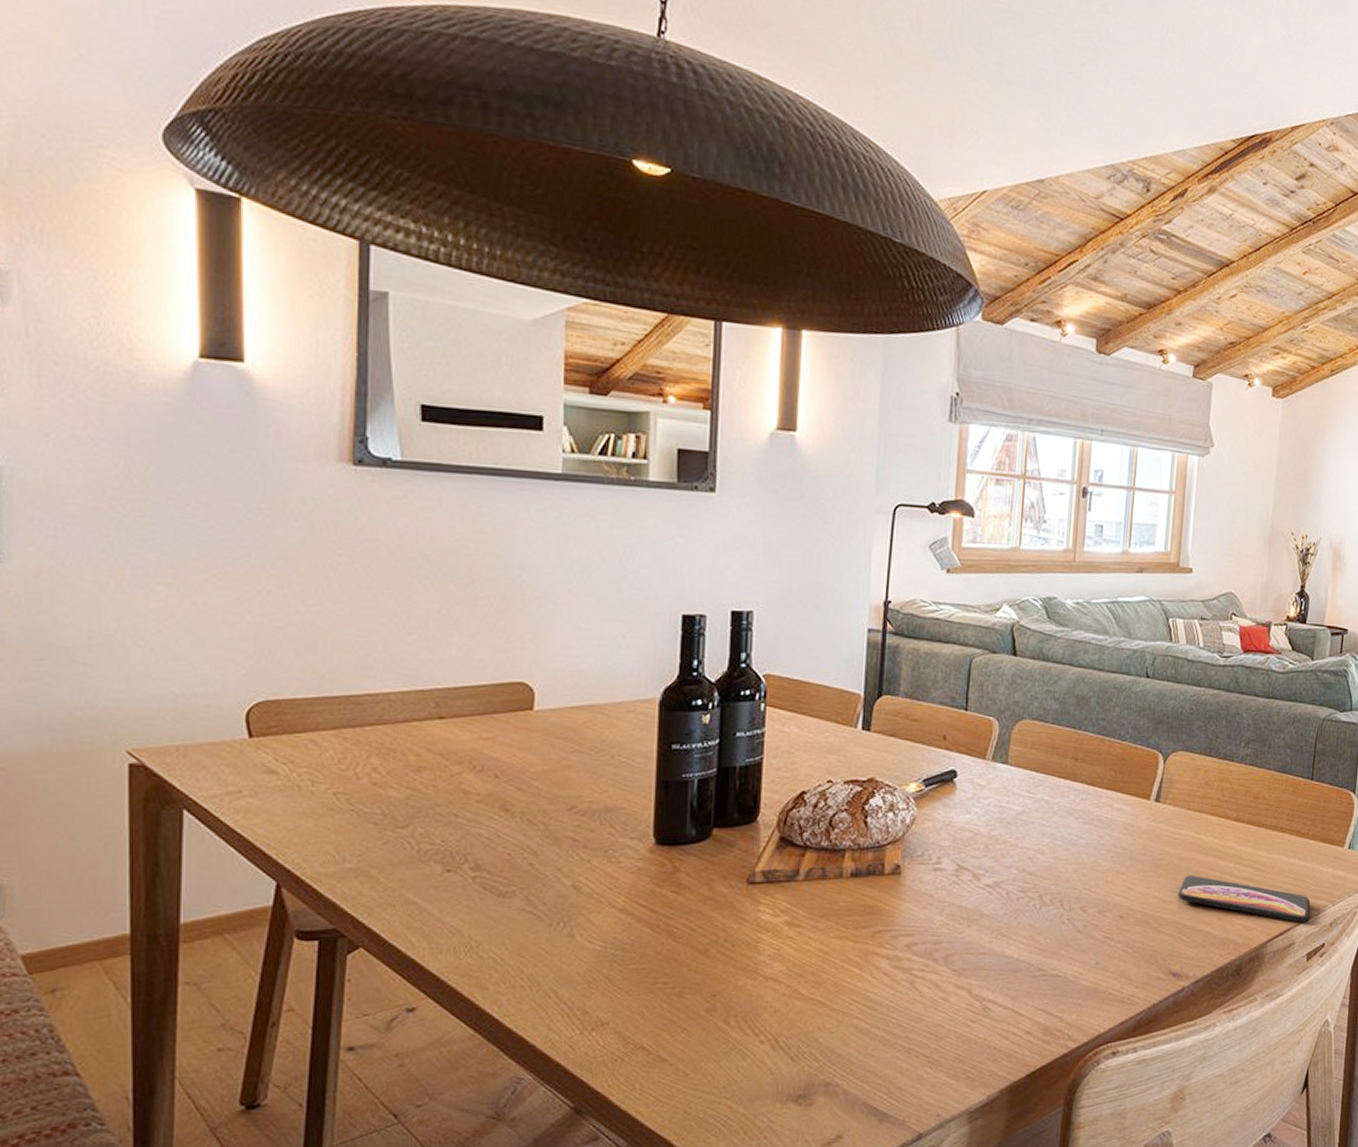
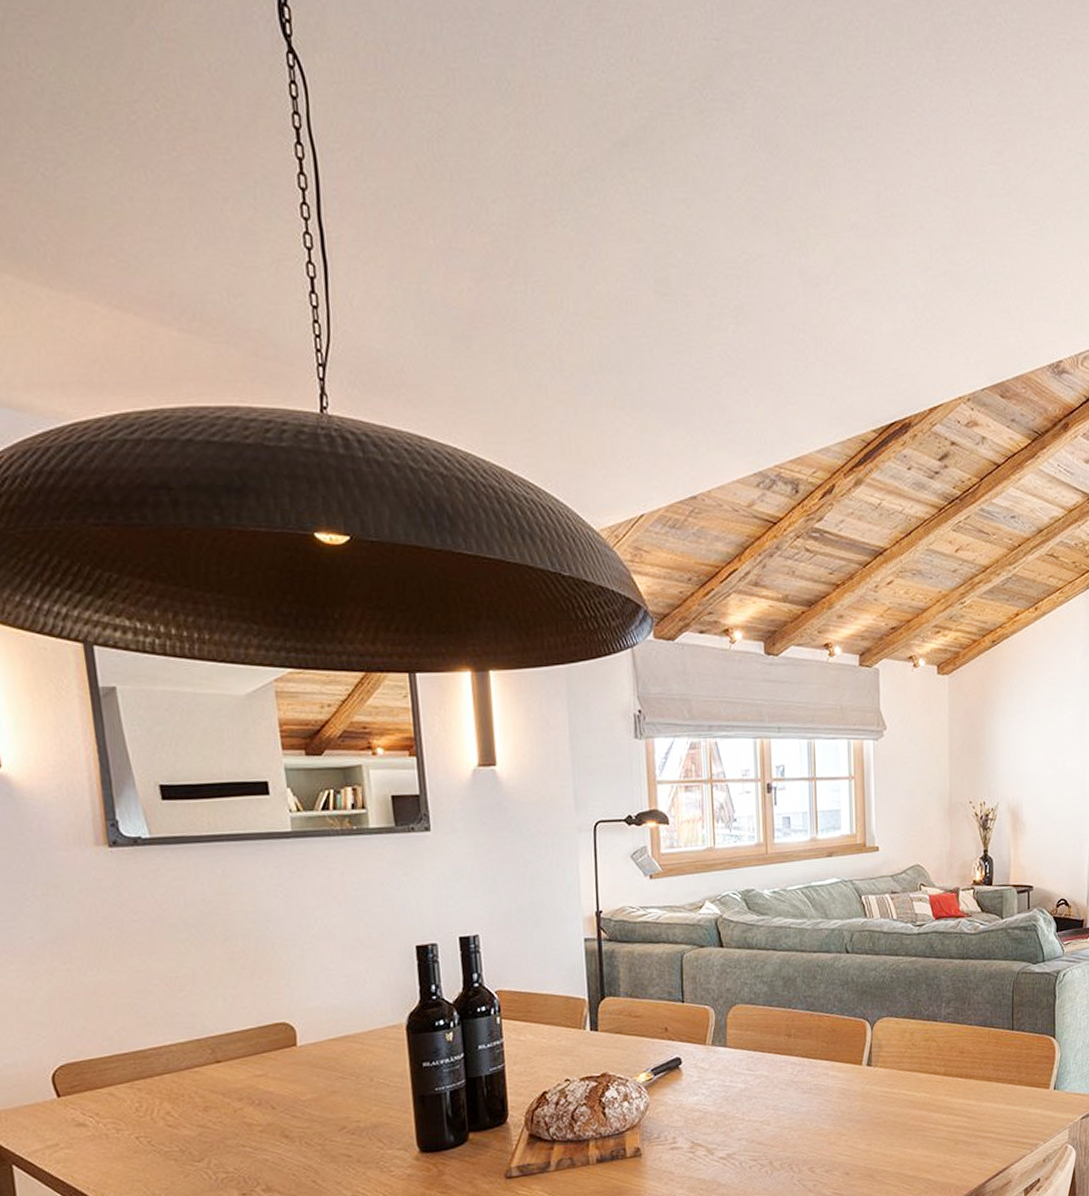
smartphone: present [1178,875,1311,922] -> none [898,1129,1023,1162]

